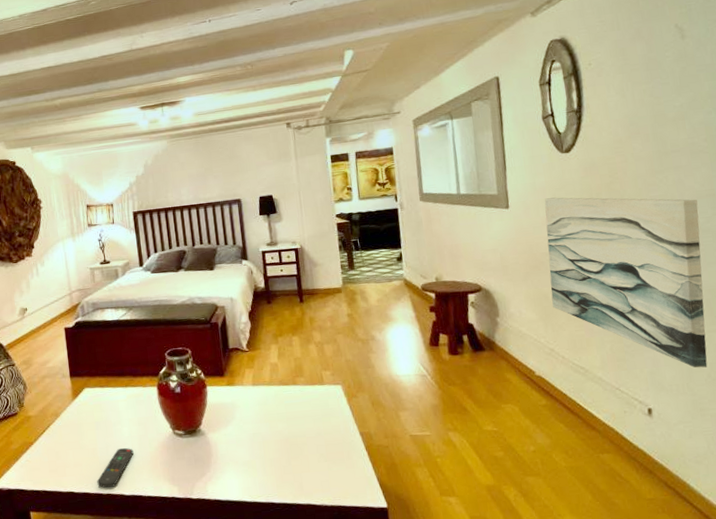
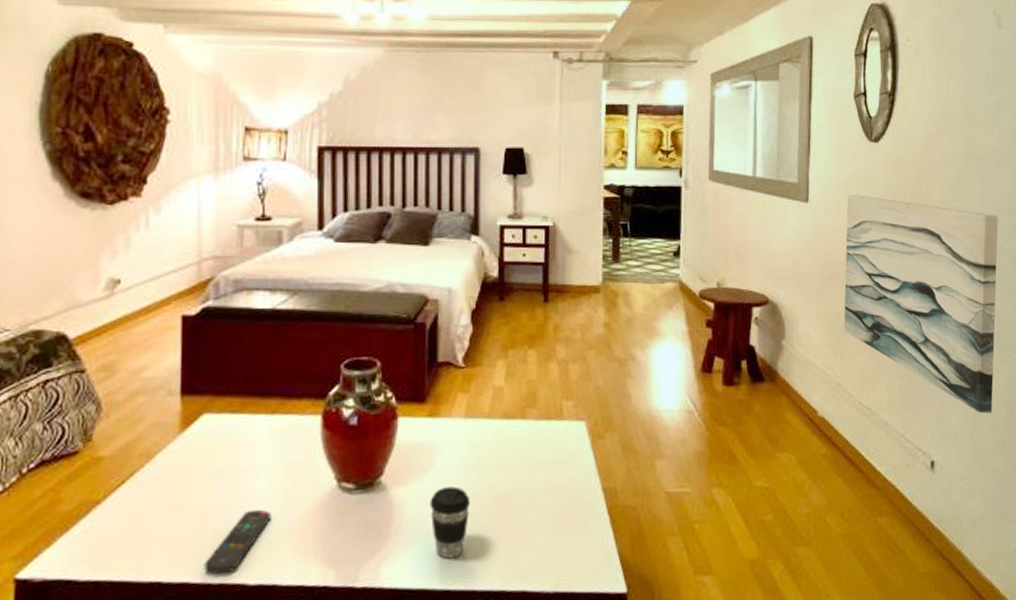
coffee cup: none [235,432,264,481] -> present [429,486,471,559]

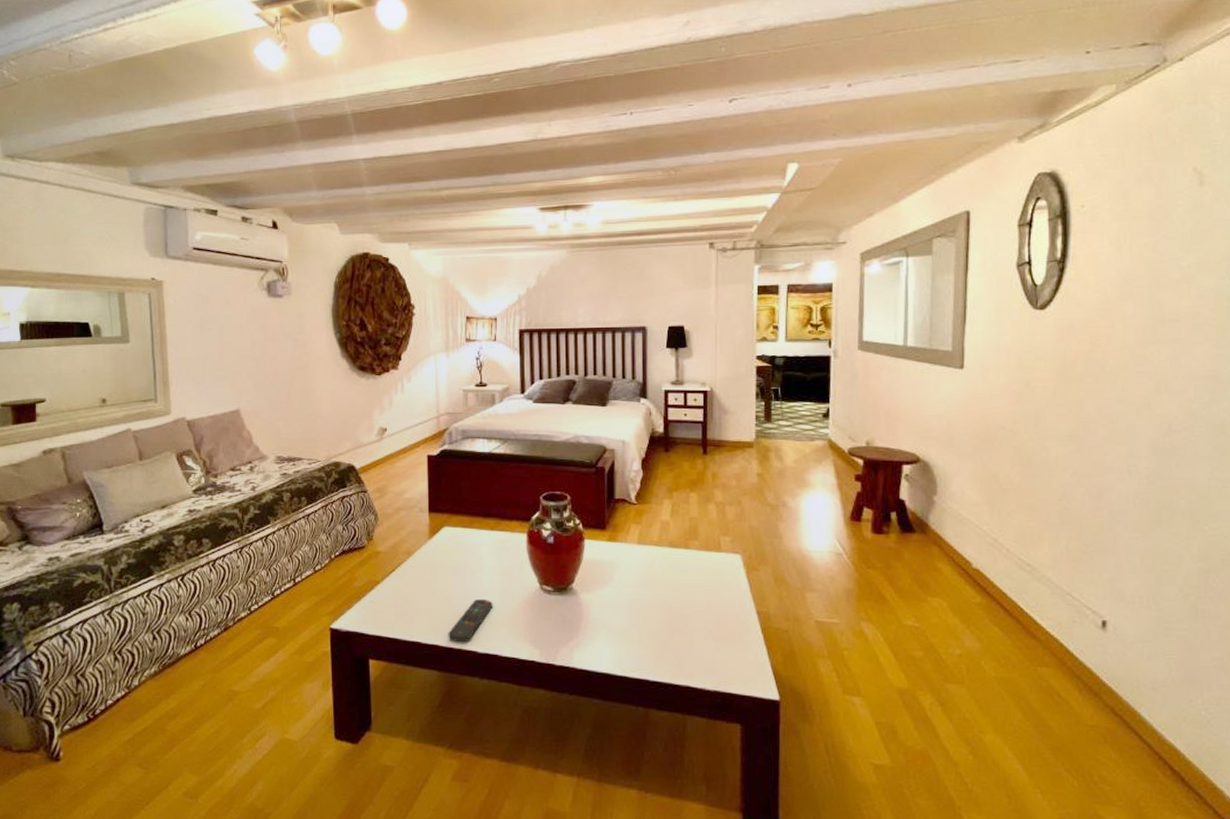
coffee cup: present [429,486,471,559] -> none [610,597,644,653]
wall art: present [843,195,998,414] -> none [1001,361,1194,580]

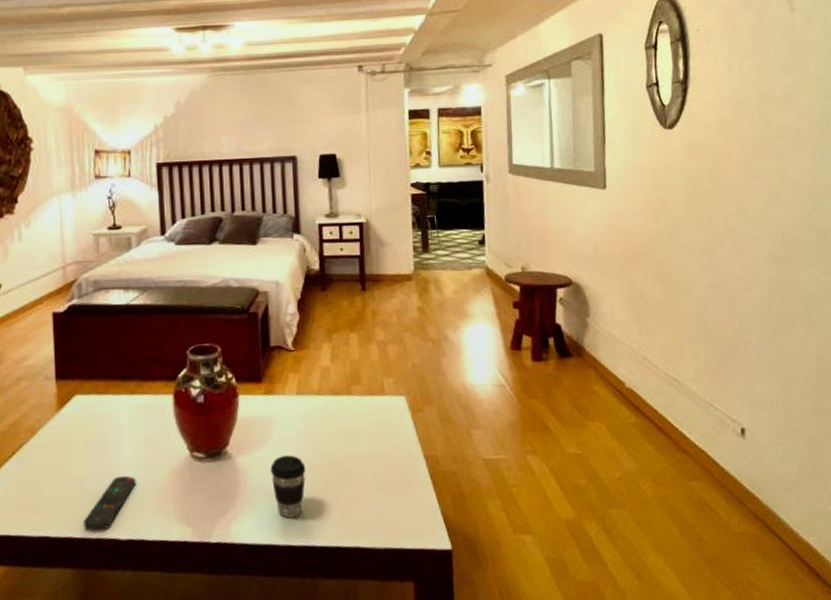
coffee cup: none [610,597,644,653] -> present [270,455,306,519]

